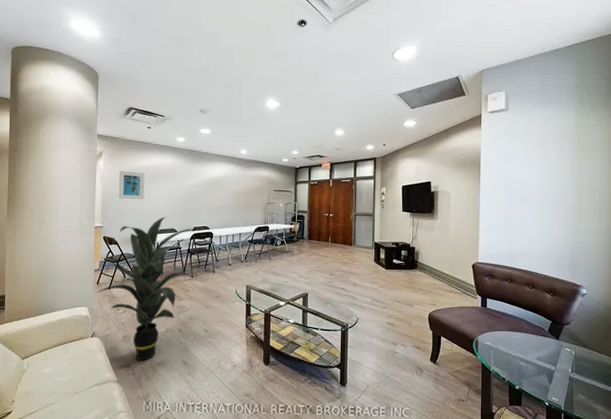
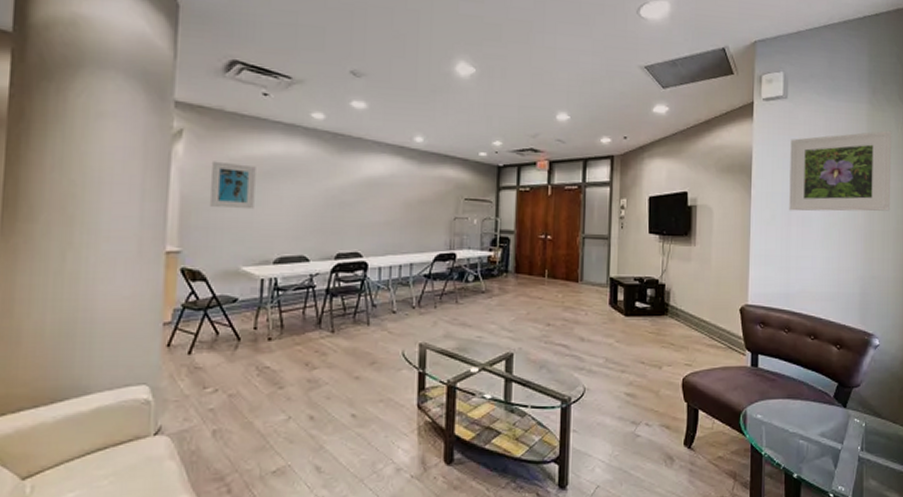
indoor plant: present [96,216,194,360] -> none [165,236,338,469]
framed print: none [511,130,597,194] -> present [789,130,892,212]

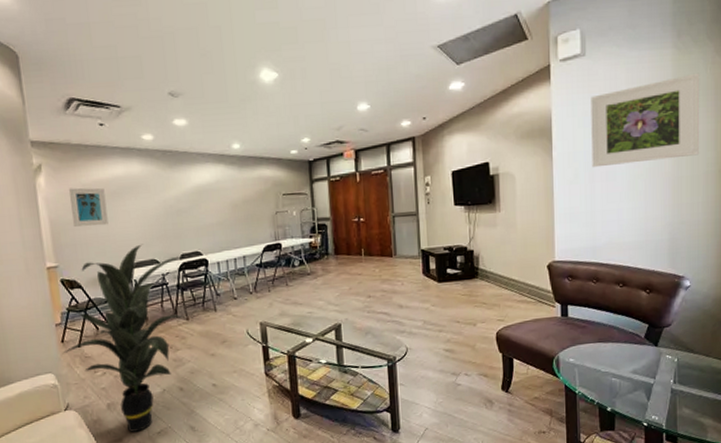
indoor plant: none [165,236,338,469] -> present [62,244,186,432]

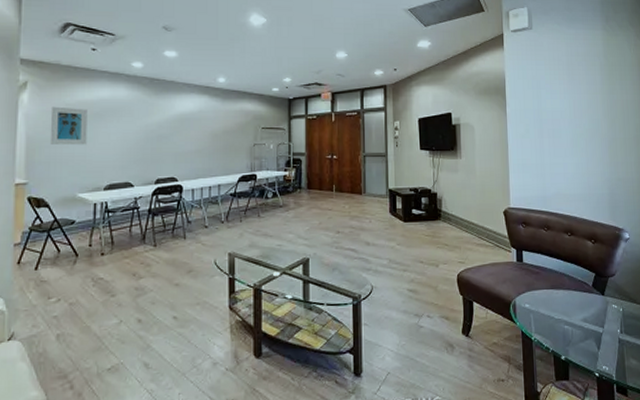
indoor plant: present [62,244,186,432] -> none [16,166,157,368]
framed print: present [591,72,700,168] -> none [537,52,630,125]

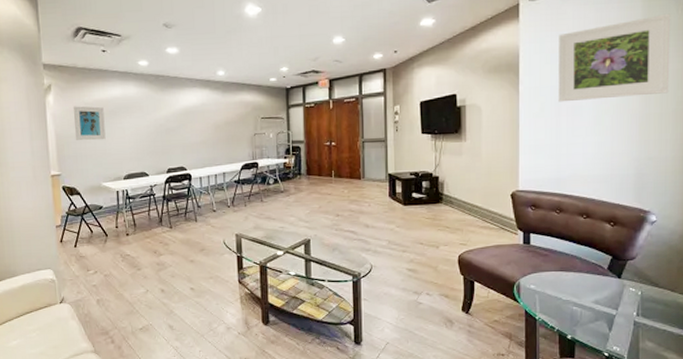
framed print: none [537,52,630,125] -> present [558,13,671,103]

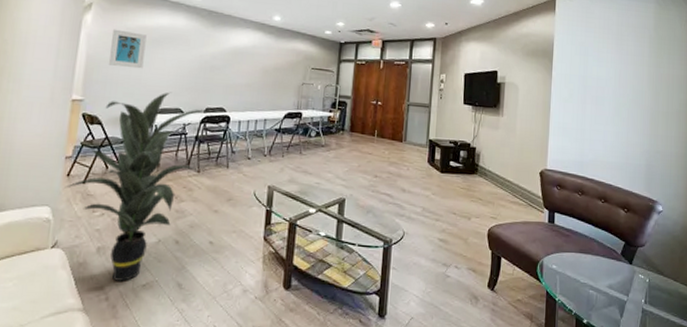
indoor plant: none [60,158,170,327] -> present [64,92,207,281]
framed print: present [558,13,671,103] -> none [585,26,676,95]

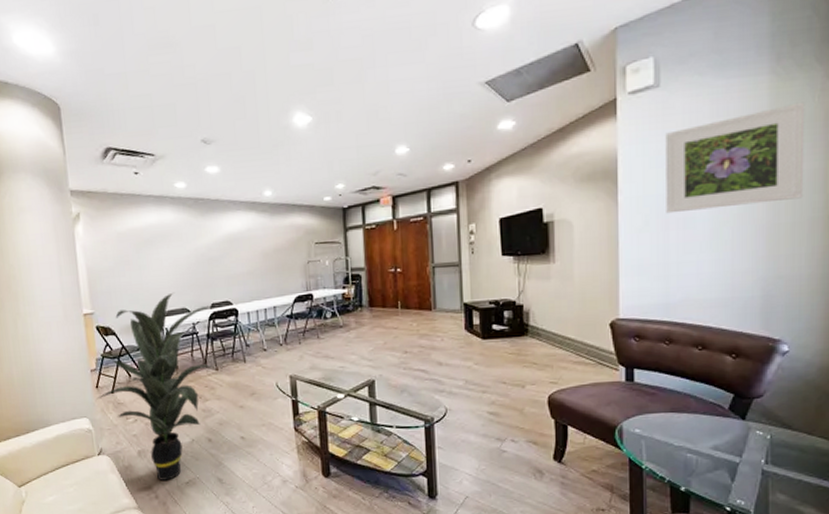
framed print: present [109,29,147,69] -> none [105,236,142,274]
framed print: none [585,26,676,95] -> present [665,102,805,214]

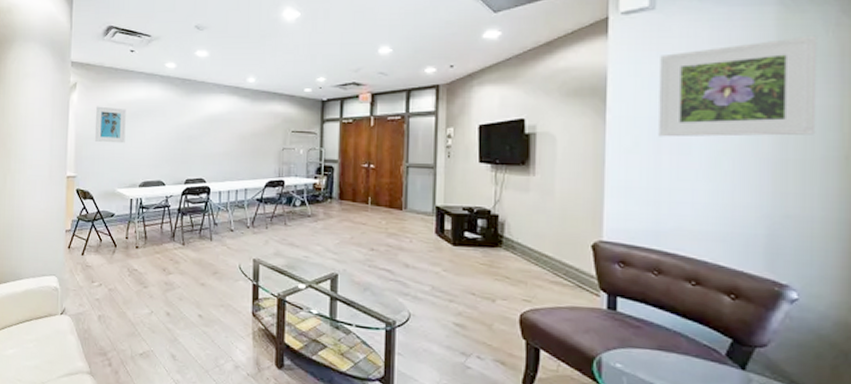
indoor plant: present [96,292,216,481] -> none [67,165,187,349]
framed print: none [105,236,142,274] -> present [95,106,126,144]

